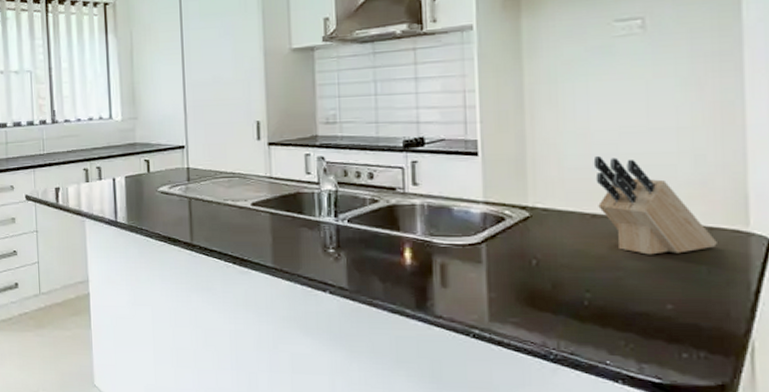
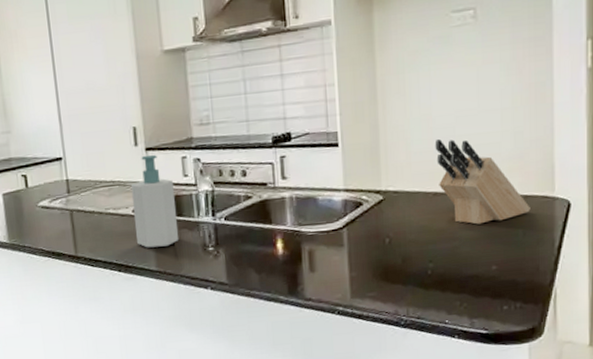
soap bottle: none [250,149,298,243] -> present [130,154,179,248]

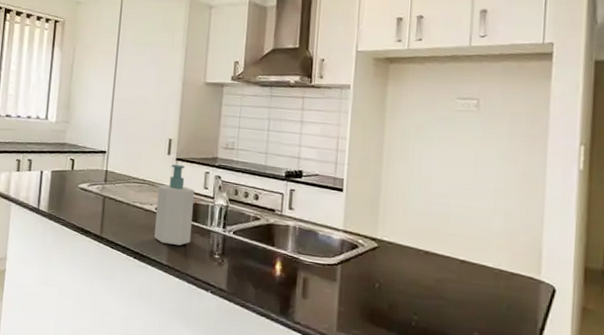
knife block: present [435,139,530,225] -> none [430,204,516,292]

